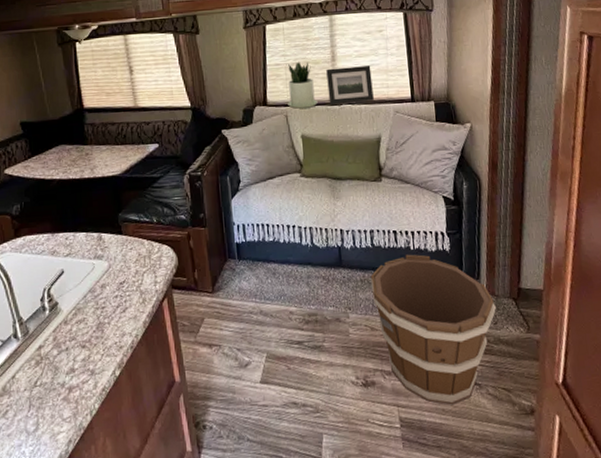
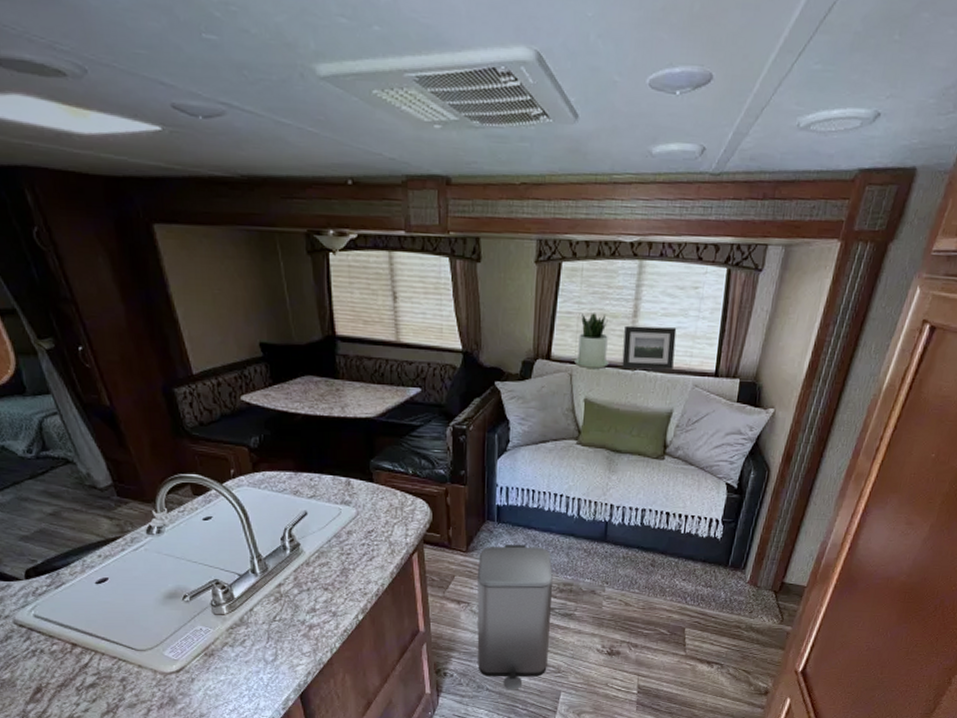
pedal bin: none [224,278,305,439] -> present [477,544,554,690]
wooden bucket: present [370,254,496,405] -> none [632,537,755,680]

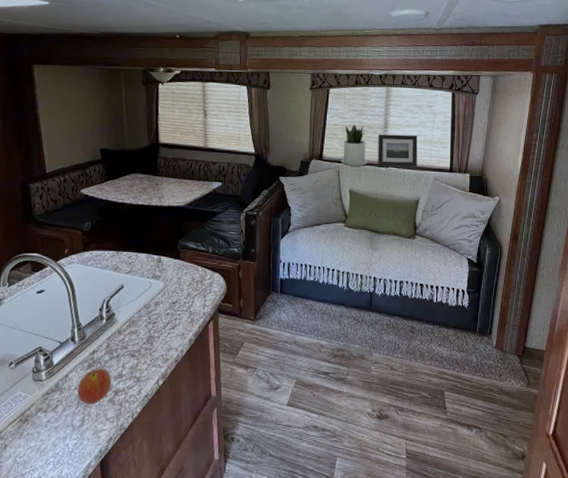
fruit: none [265,602,305,639] -> present [77,368,112,405]
pedal bin: present [477,544,554,690] -> none [262,313,328,456]

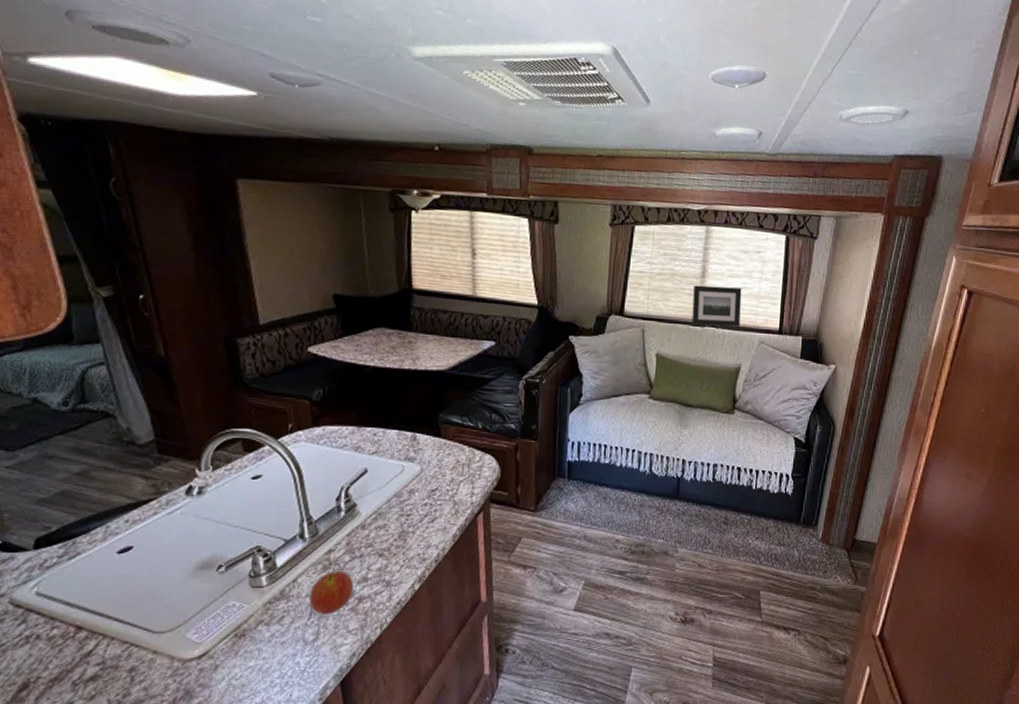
planter: present [341,124,367,166] -> none [646,271,679,325]

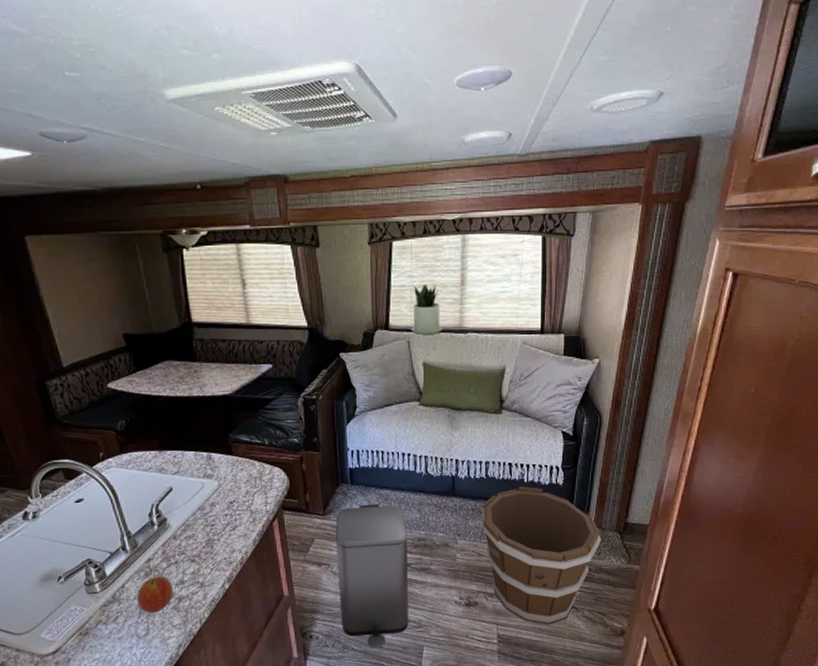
pedal bin: none [543,502,625,668] -> present [335,503,409,649]
planter: none [646,271,679,325] -> present [411,283,443,335]
picture frame: present [691,285,742,328] -> none [454,292,502,332]
wooden bucket: none [705,493,828,649] -> present [481,486,601,625]

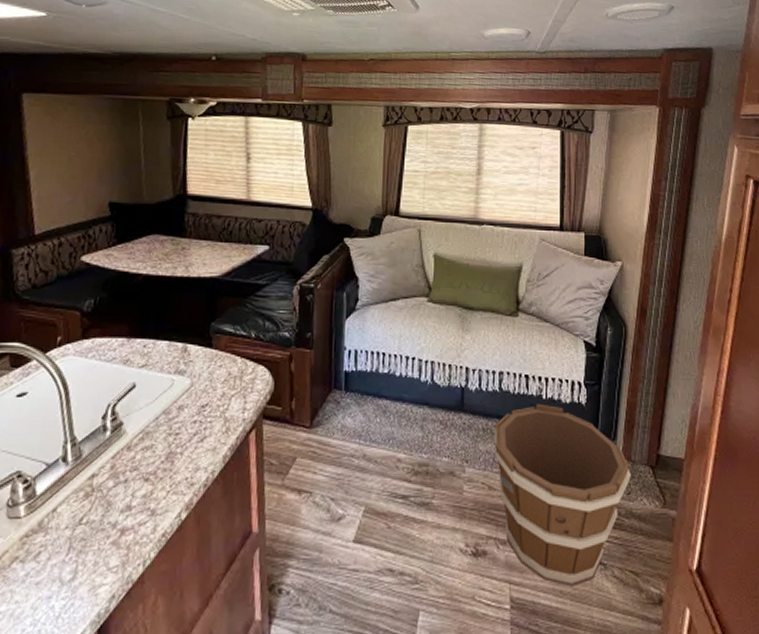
fruit: present [137,576,174,613] -> none [68,498,117,549]
pedal bin: present [335,503,409,649] -> none [319,416,408,611]
planter: present [411,283,443,335] -> none [422,170,456,224]

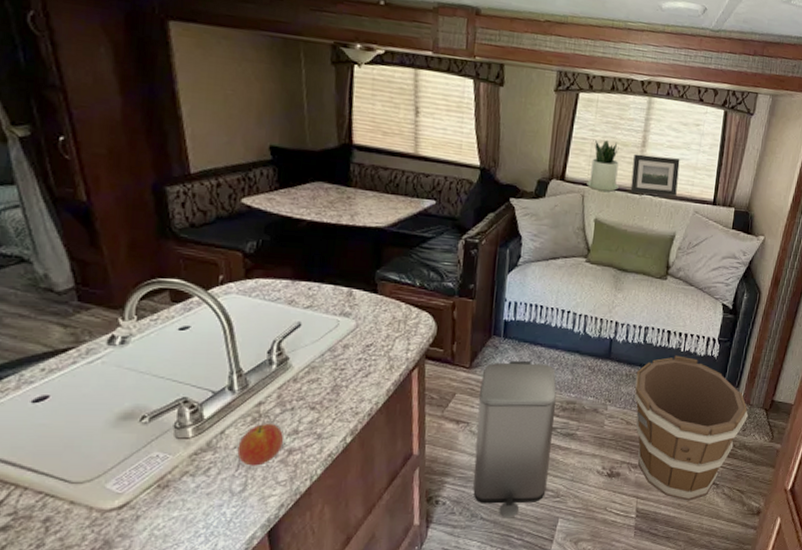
fruit: none [68,498,117,549] -> present [237,423,285,466]
pedal bin: none [319,416,408,611] -> present [473,360,558,518]
planter: none [422,170,456,224] -> present [587,139,619,192]
picture frame: none [469,182,519,225] -> present [630,153,680,197]

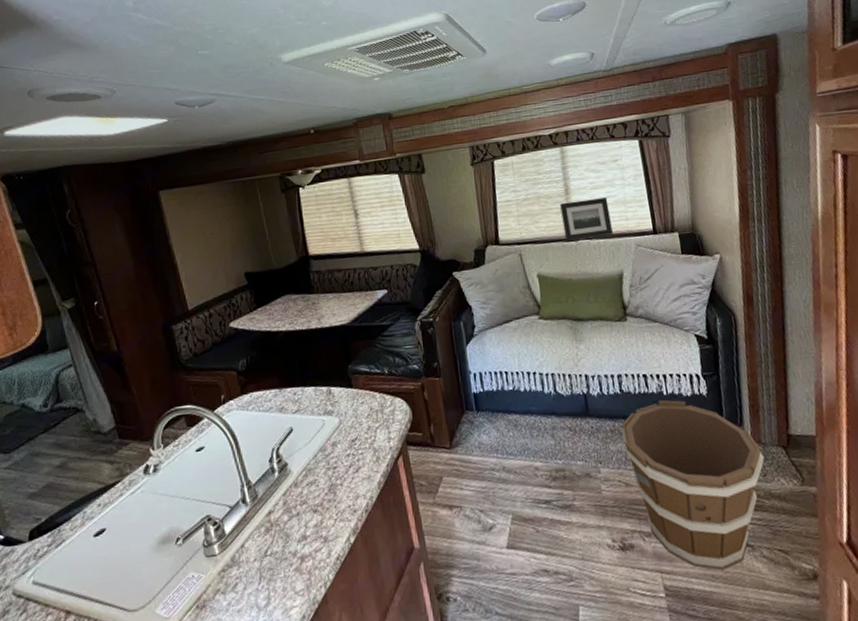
fruit: present [237,423,285,466] -> none [257,531,296,578]
pedal bin: present [473,360,558,518] -> none [464,431,558,612]
planter: present [587,139,619,192] -> none [519,196,553,247]

